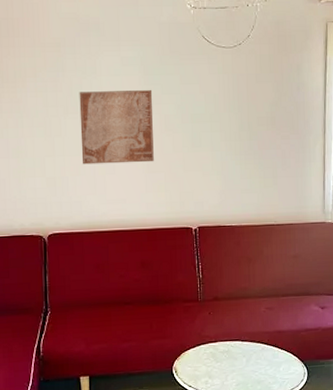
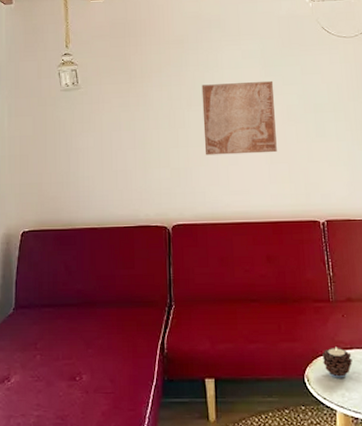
candle: none [190,341,216,368] -> present [322,347,352,378]

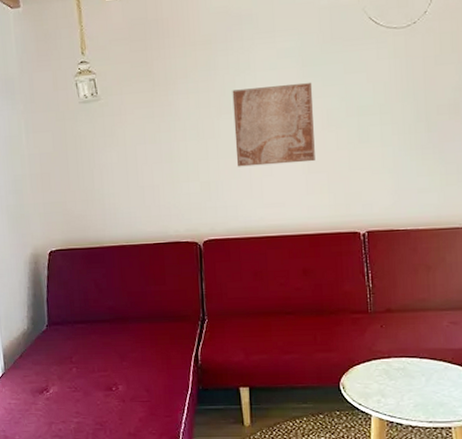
candle: present [322,347,352,378] -> none [359,356,390,386]

